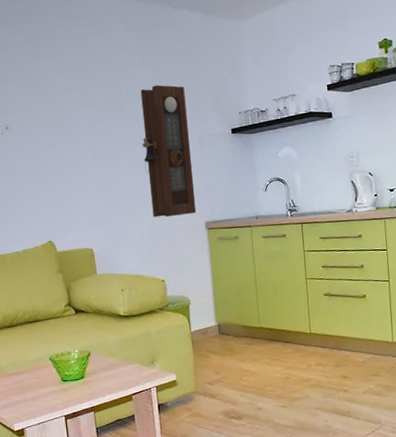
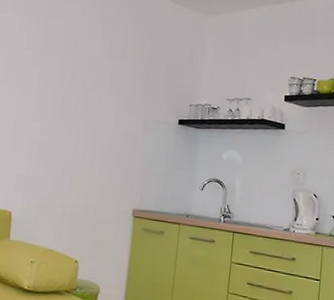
pendulum clock: present [140,85,197,218] -> none [80,61,140,198]

